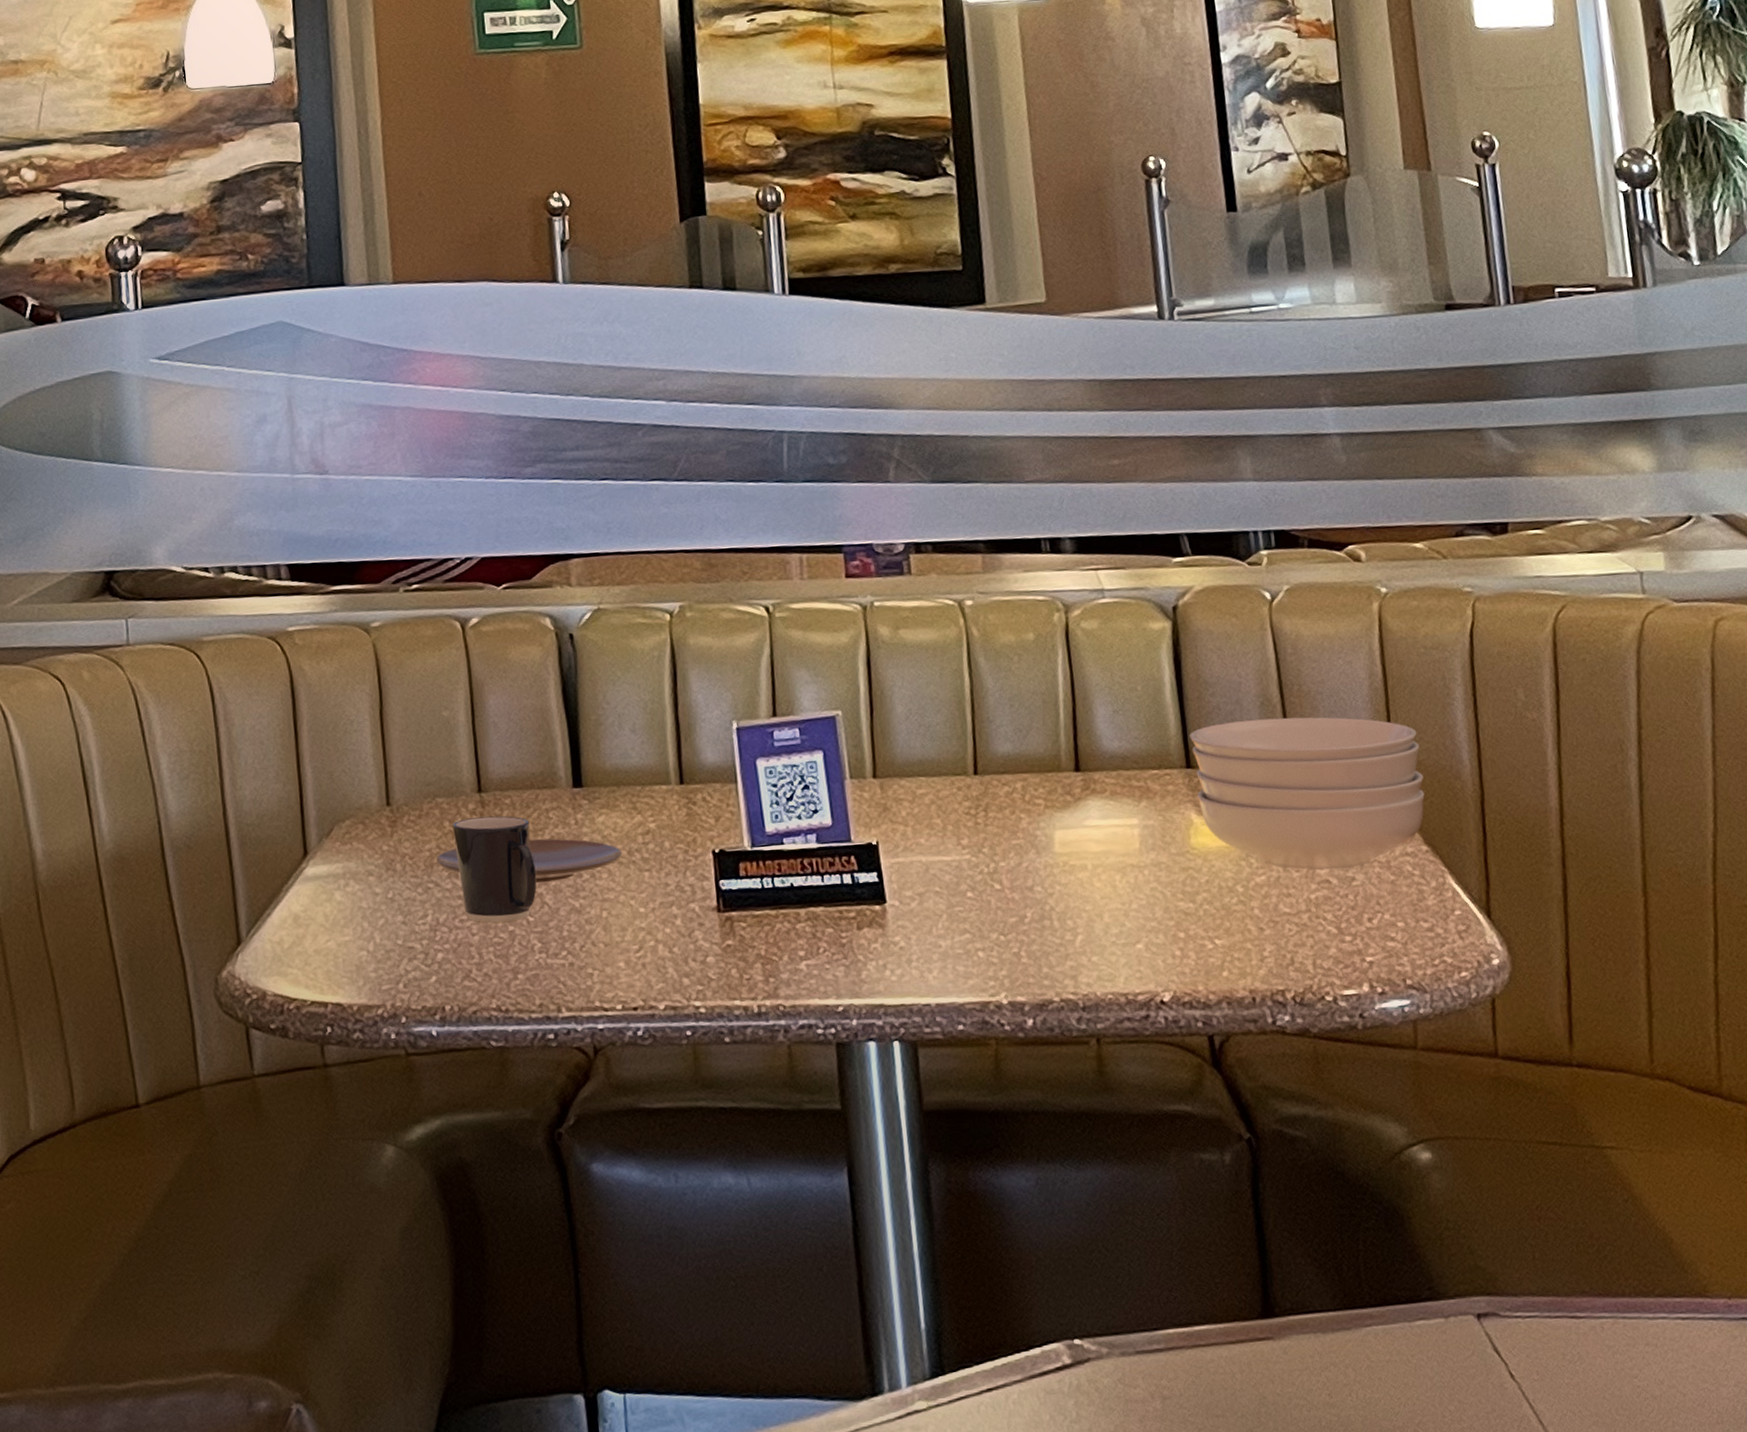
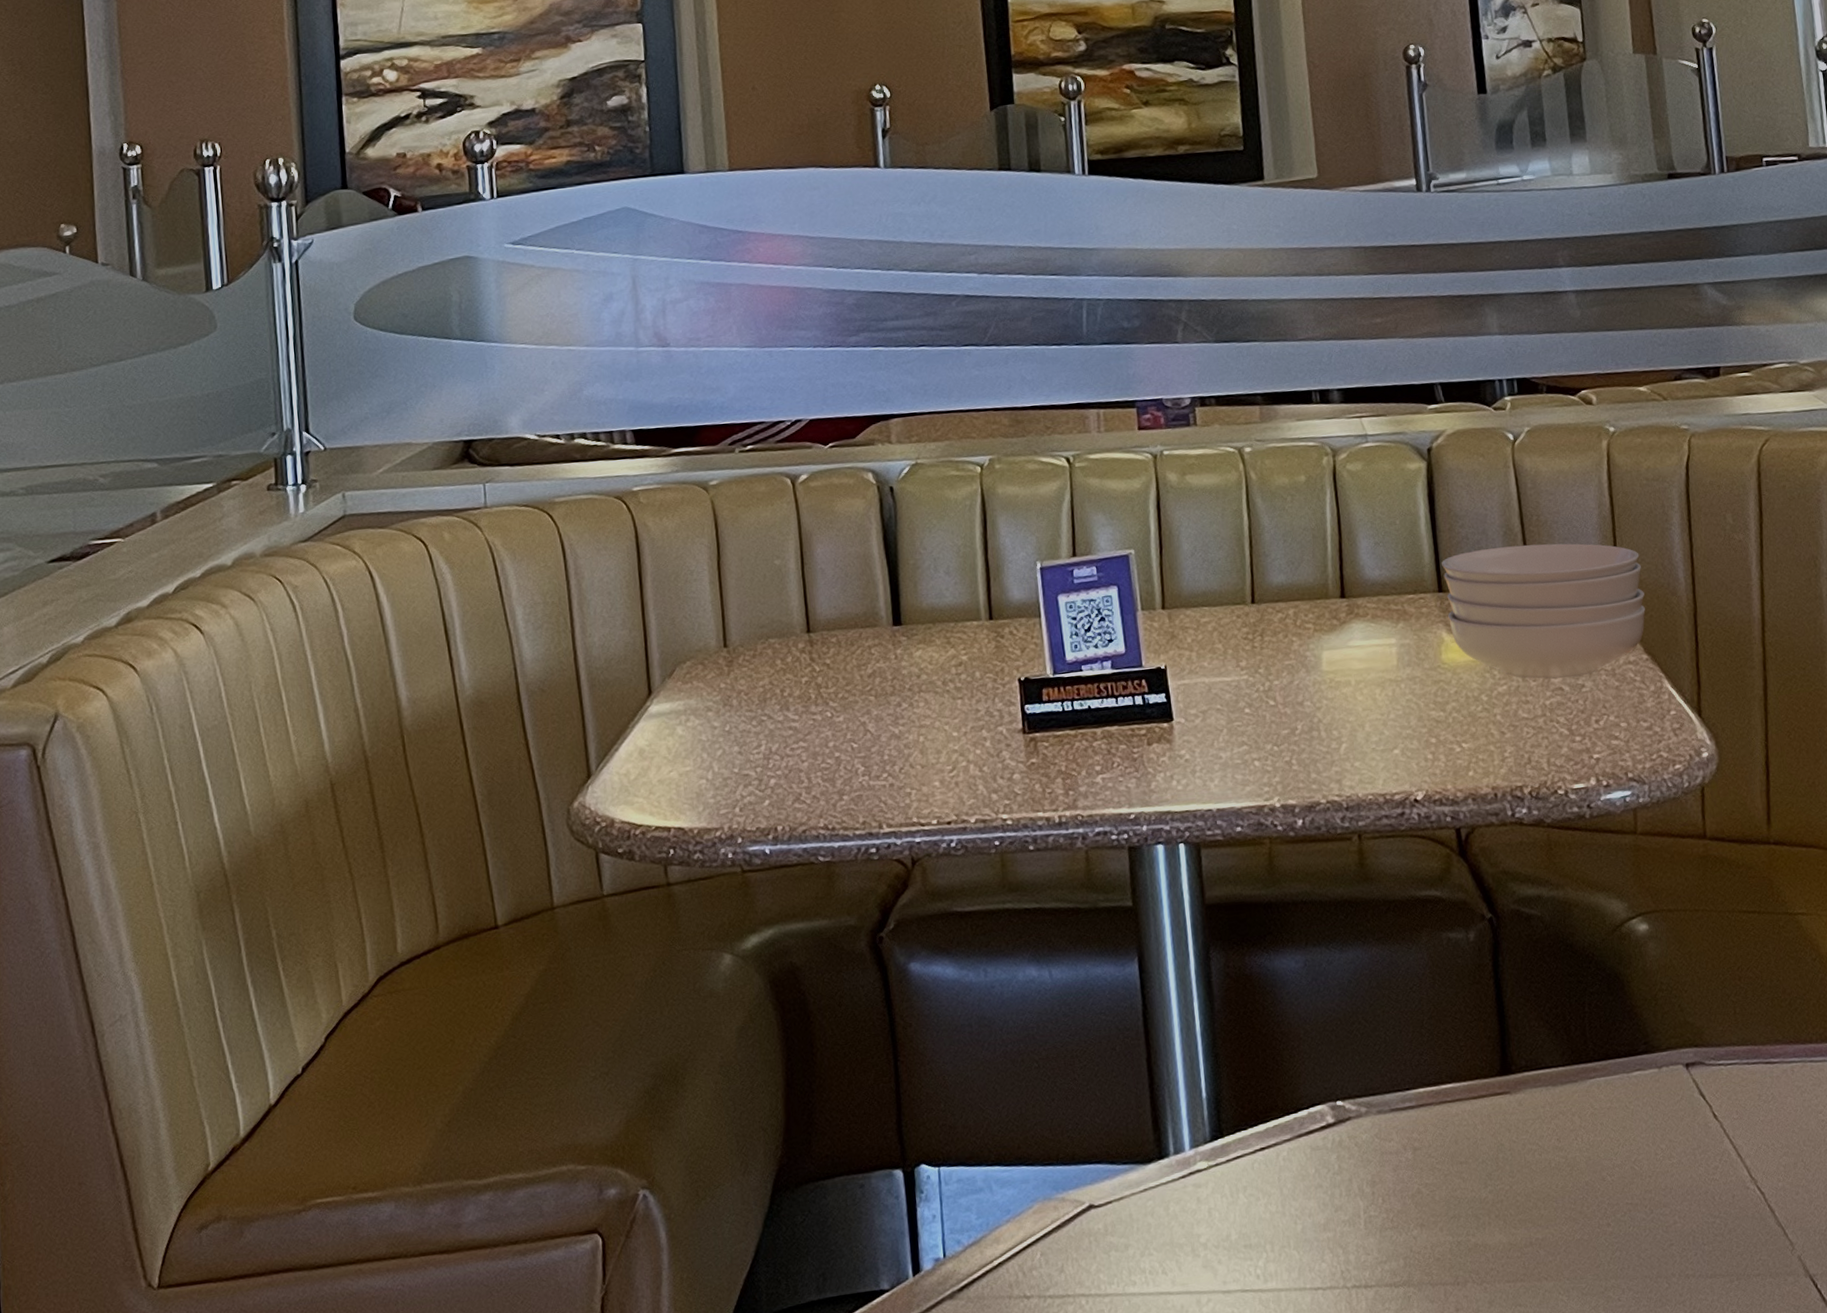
plate: present [437,838,622,883] -> none [769,672,937,713]
mug: present [452,816,537,923] -> none [784,653,861,751]

